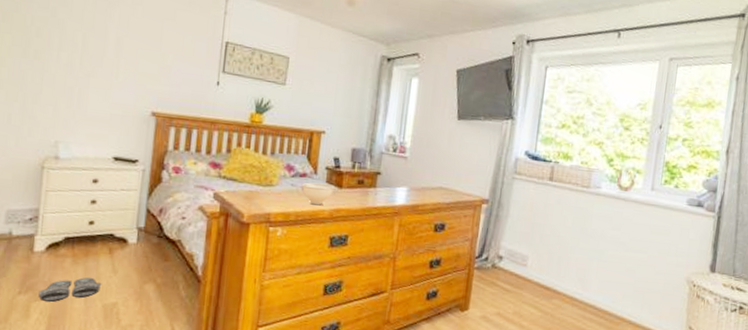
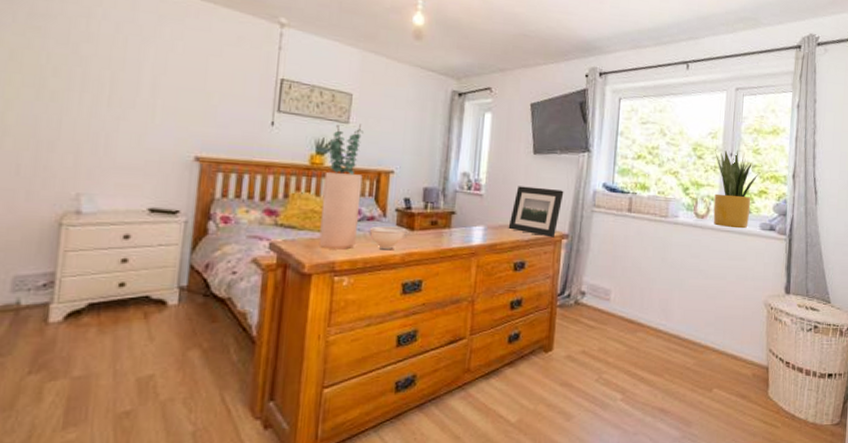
slippers: present [38,277,102,302] -> none [54,349,135,380]
vase: none [256,85,298,203] -> present [319,123,363,250]
picture frame: none [430,150,486,202] -> present [508,186,564,238]
planter: none [637,122,690,204] -> present [713,150,759,229]

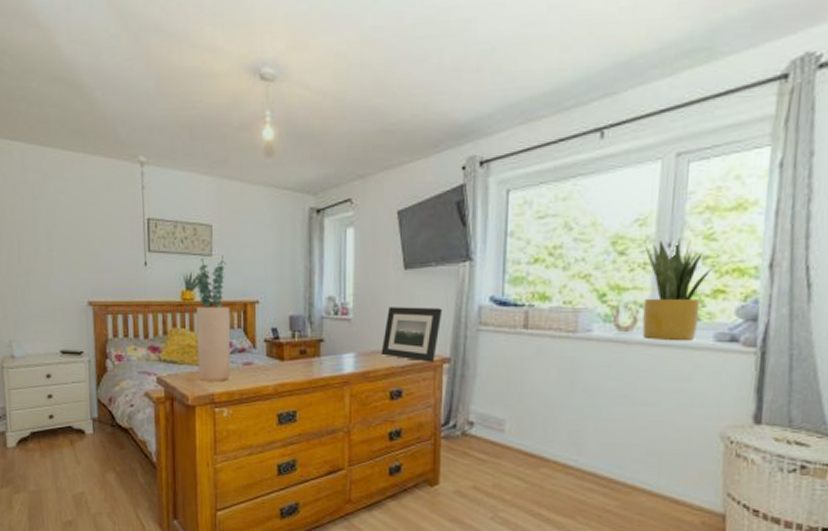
bowl: present [369,226,406,250] -> none [241,357,276,381]

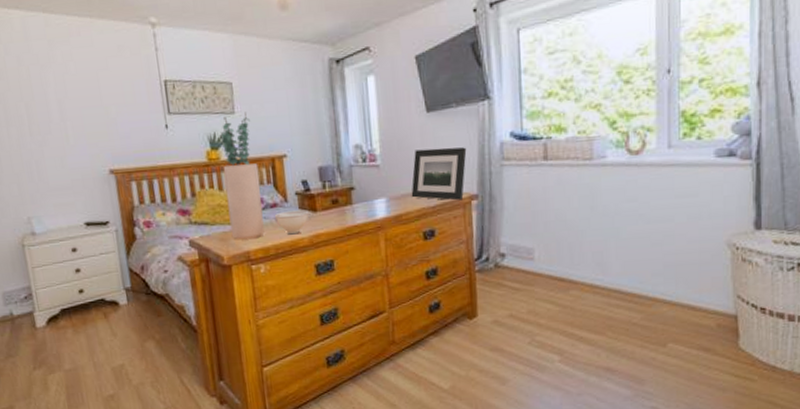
bowl: none [241,357,276,381] -> present [274,210,309,235]
planter: present [642,238,714,342] -> none [647,64,710,161]

